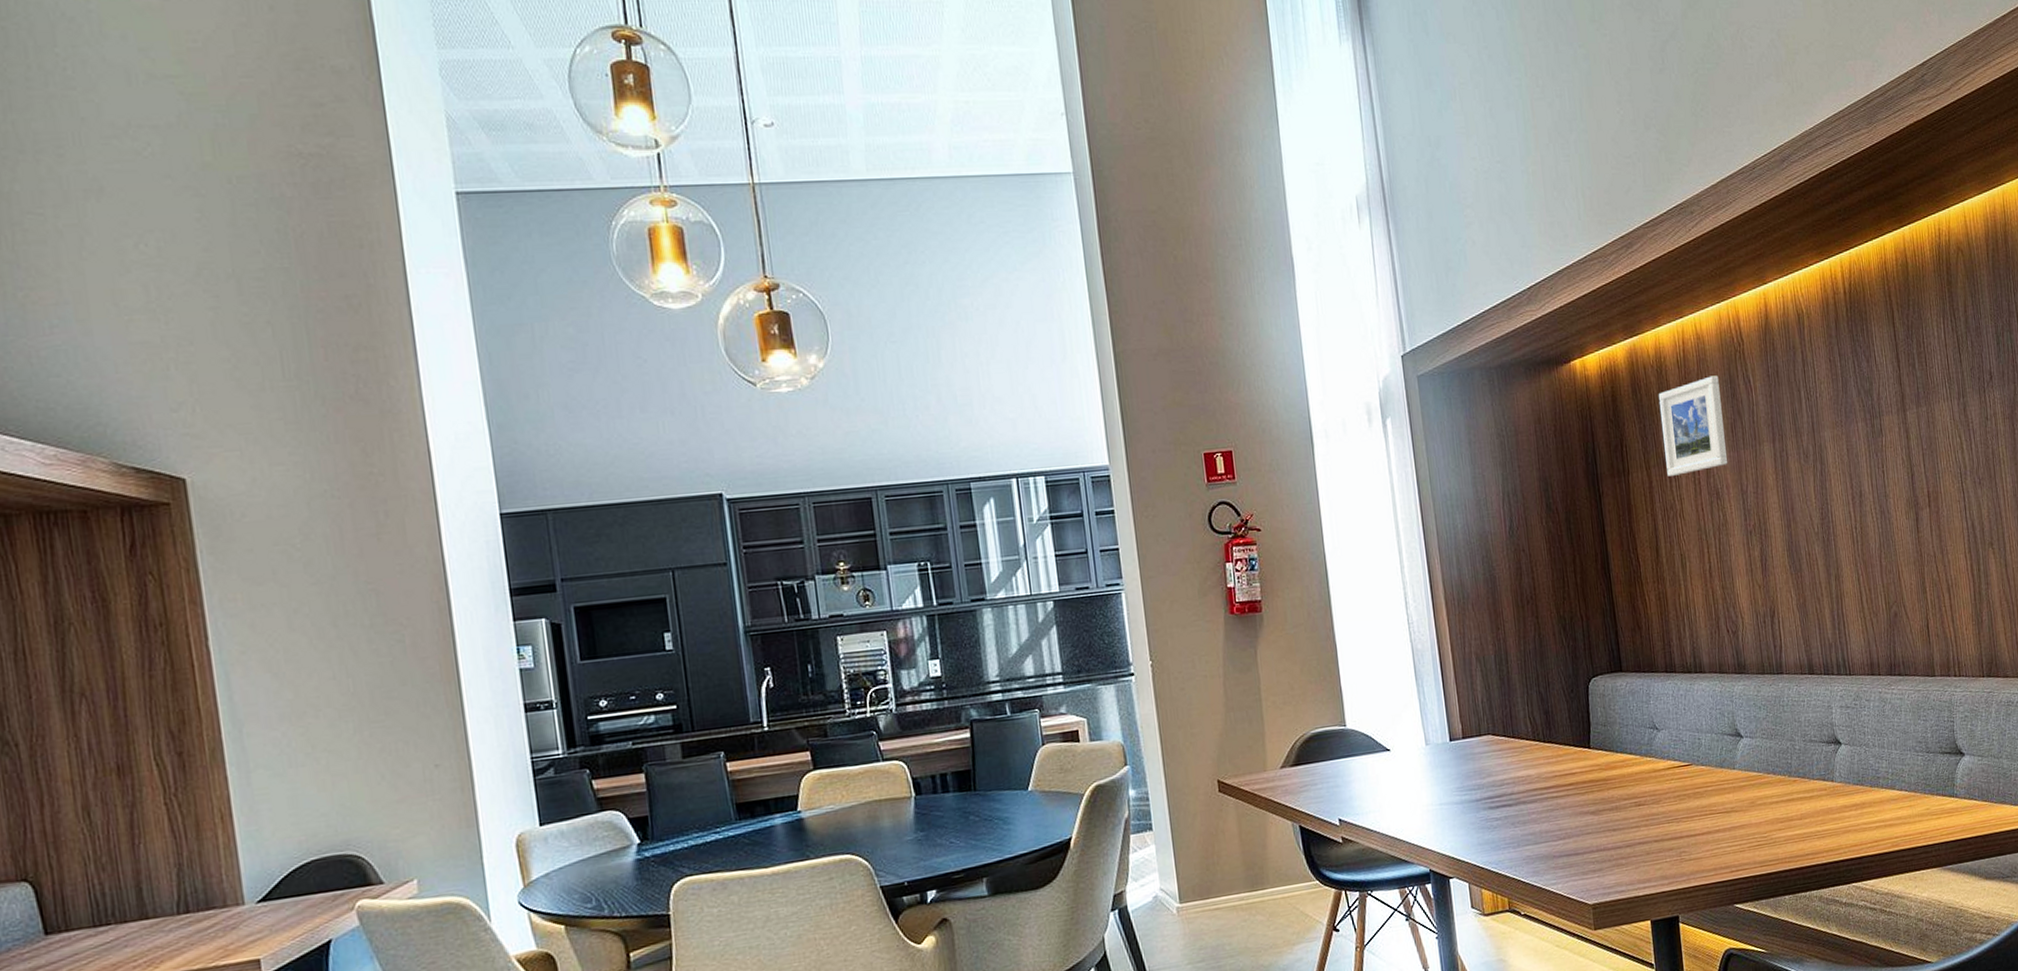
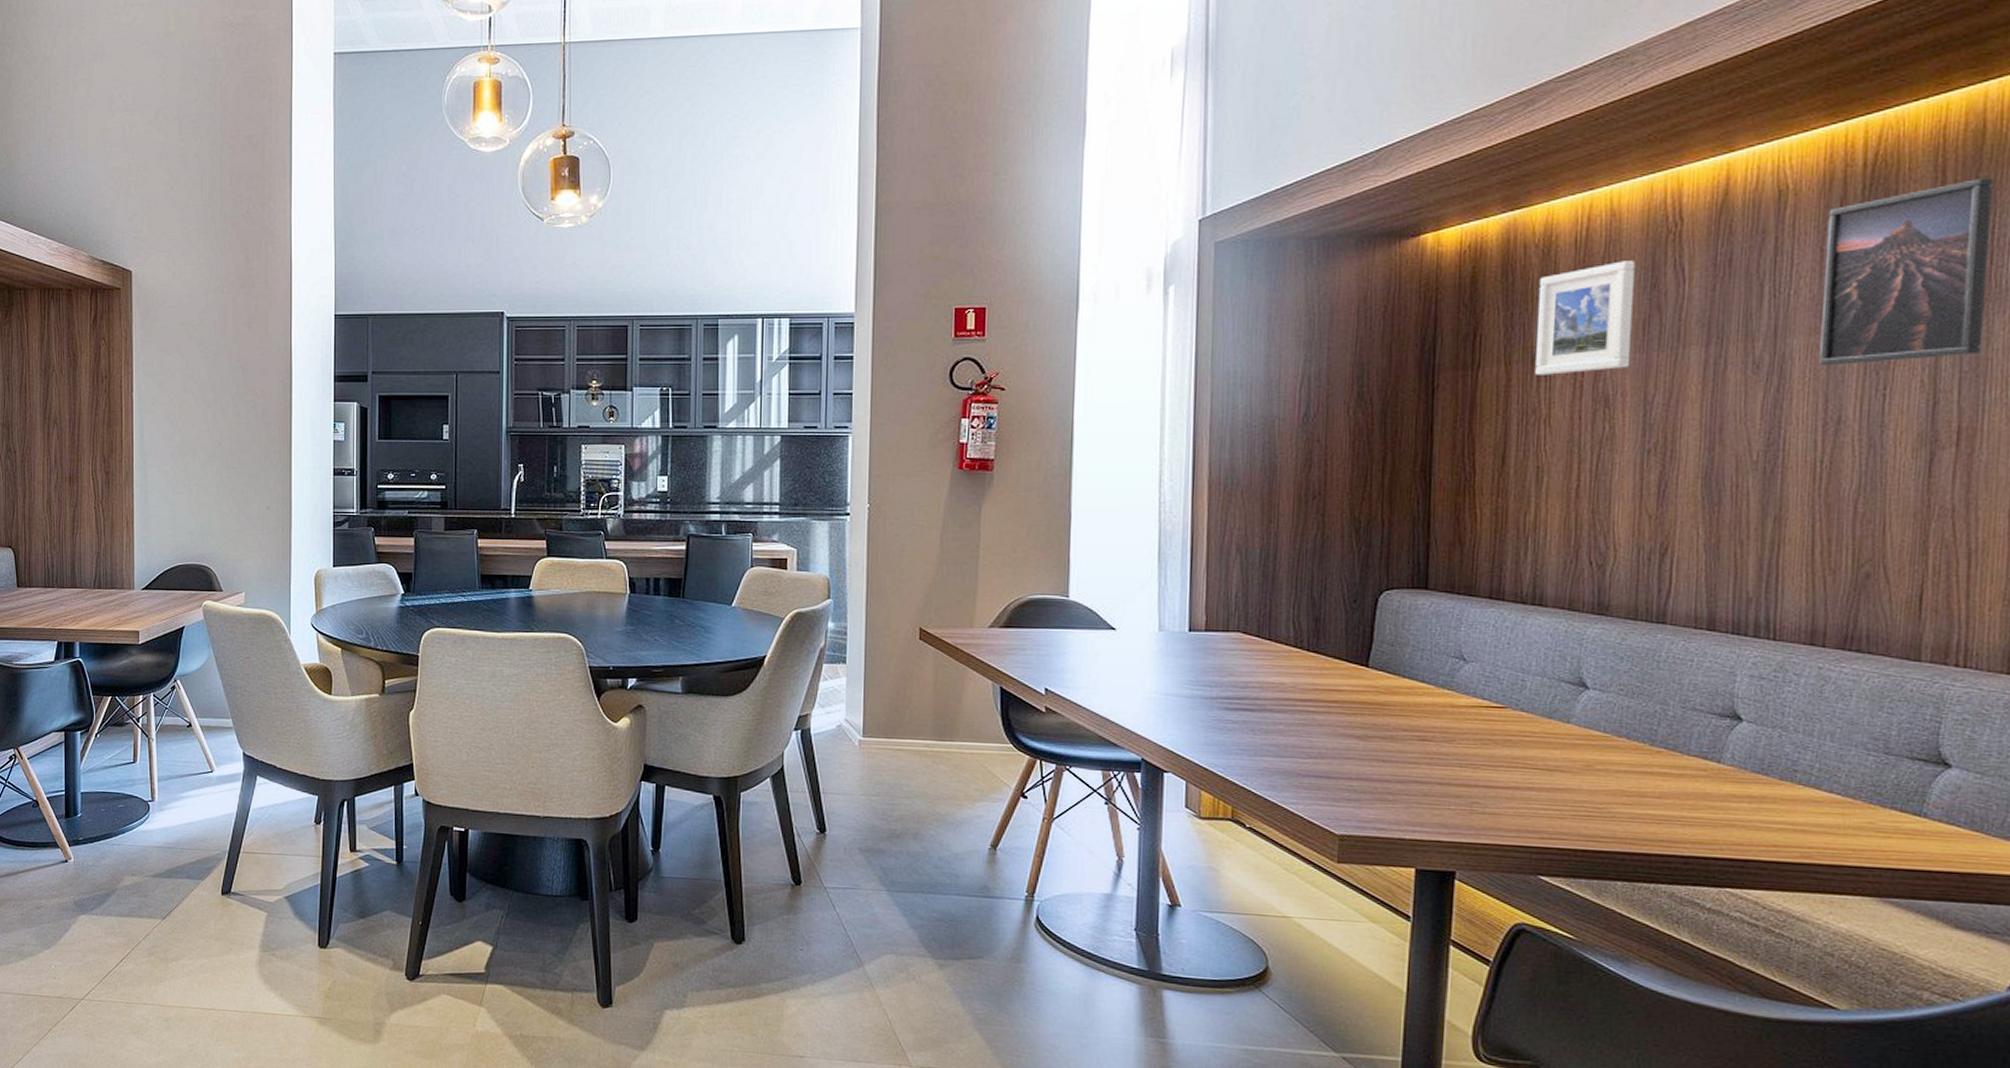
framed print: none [1829,300,1931,452] -> present [1819,177,1993,366]

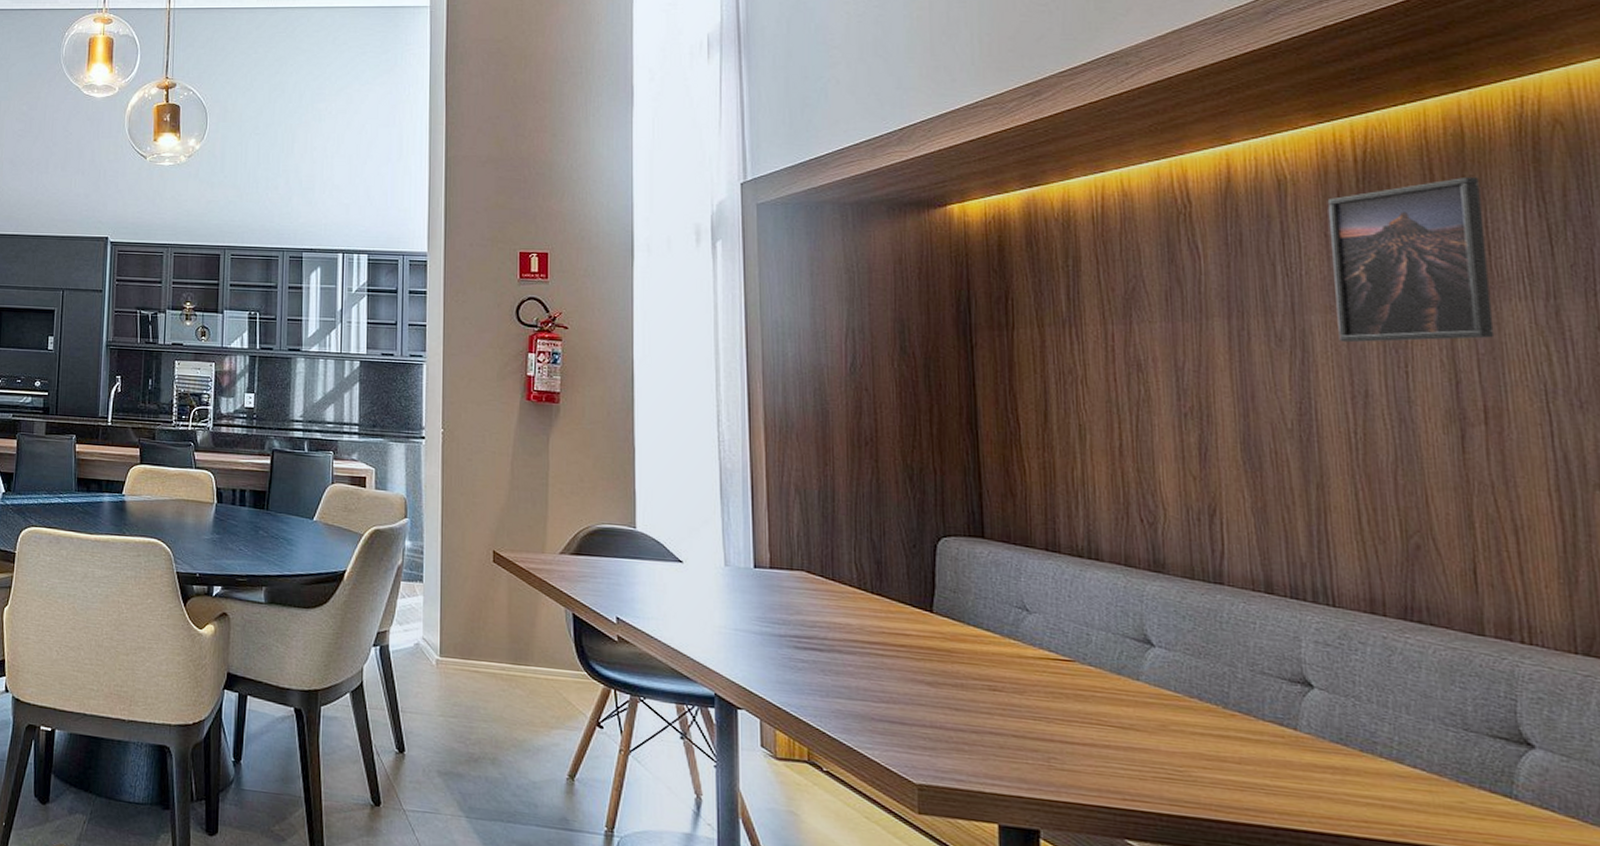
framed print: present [1535,260,1635,375] -> none [1062,237,1158,339]

